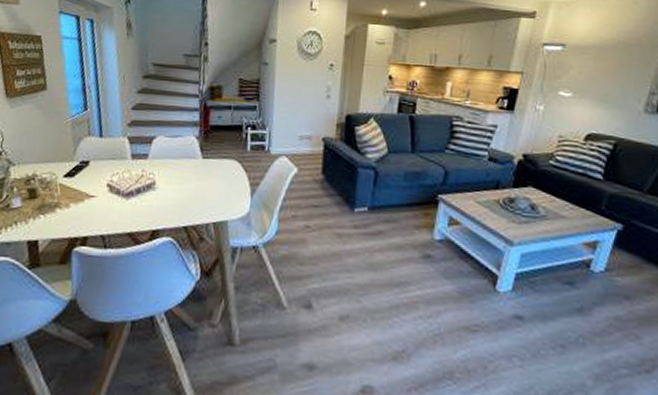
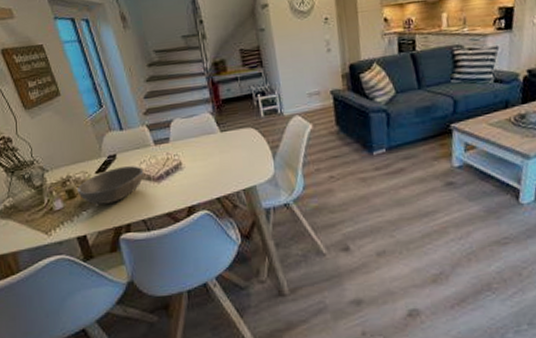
bowl: none [40,175,115,212] -> present [78,165,144,205]

